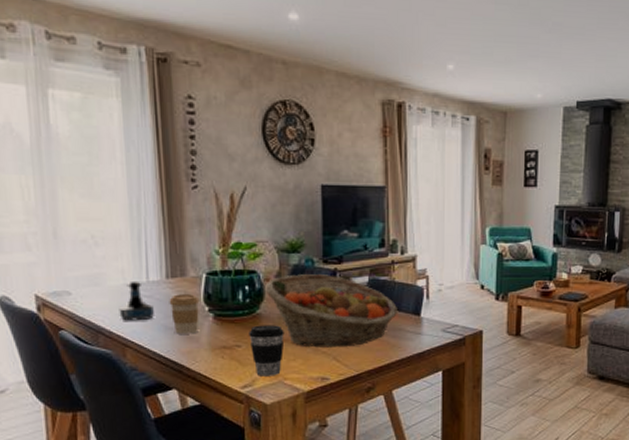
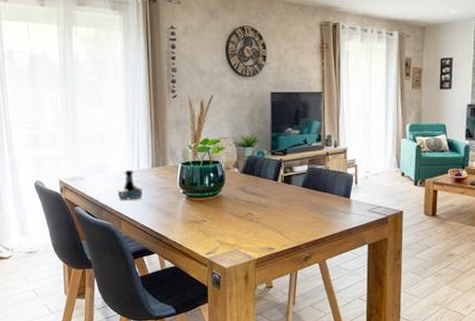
coffee cup: present [169,294,200,334] -> none [153,180,176,211]
coffee cup: present [248,325,284,376] -> none [212,204,240,246]
fruit basket: present [265,274,397,348] -> none [226,164,331,223]

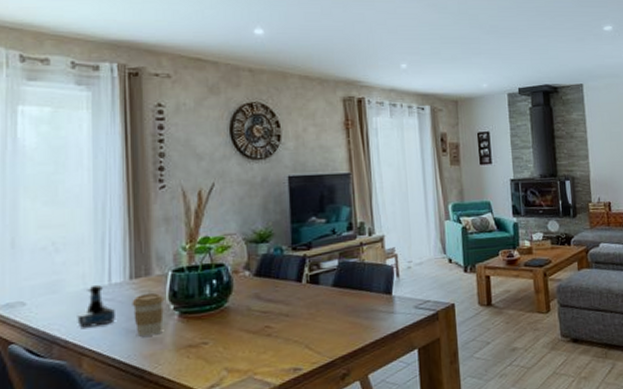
coffee cup: none [153,180,176,211] -> present [132,293,165,337]

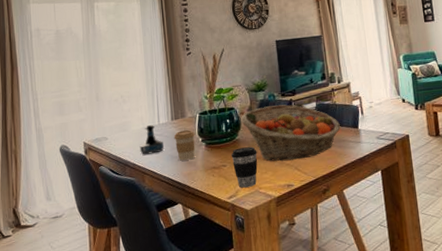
coffee cup: none [216,317,254,374] -> present [231,146,258,188]
fruit basket: none [233,261,369,337] -> present [241,104,340,161]

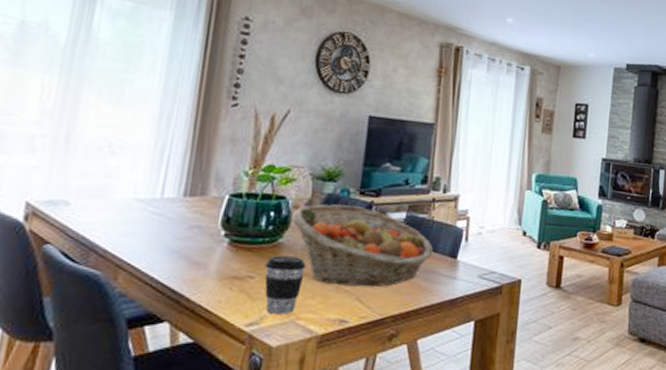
tequila bottle: present [139,124,164,155] -> none [120,195,162,241]
coffee cup: present [174,130,196,161] -> none [180,214,217,260]

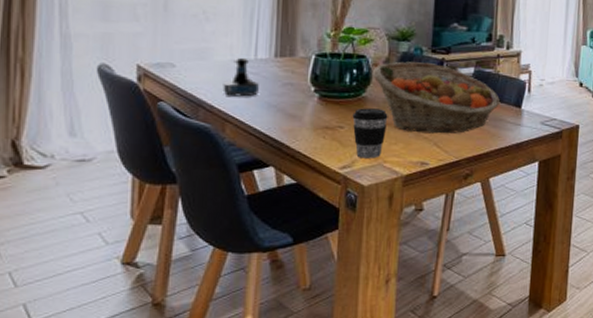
tequila bottle: none [120,195,162,241] -> present [222,57,259,97]

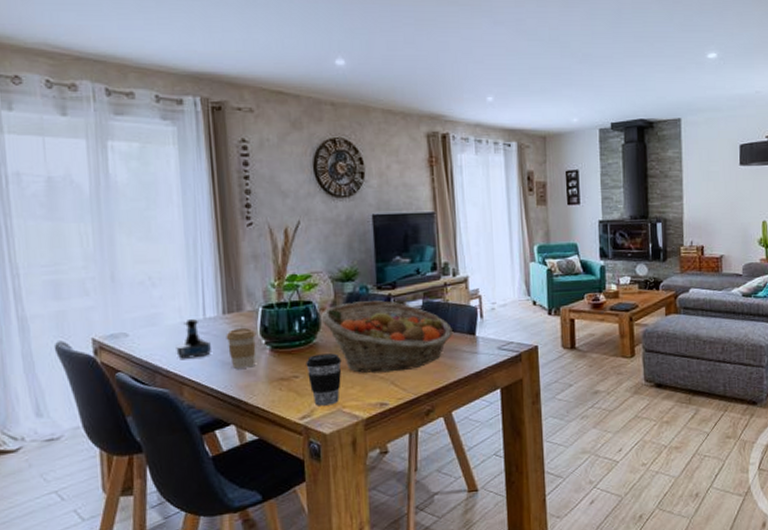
coffee cup: none [275,73,307,113] -> present [226,328,257,369]

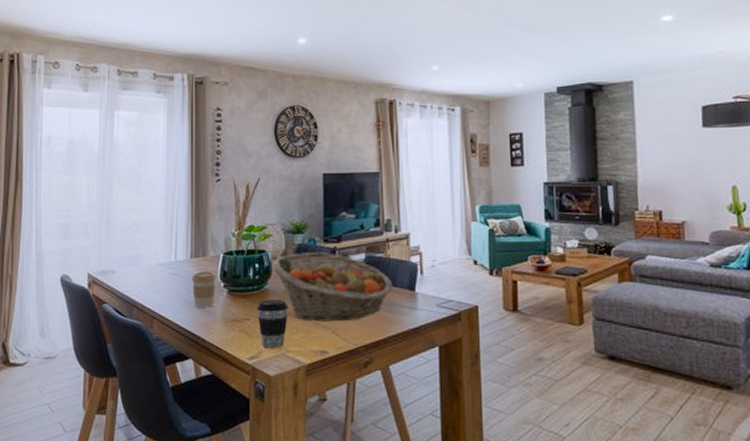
tequila bottle: present [176,318,211,359] -> none [151,260,179,296]

